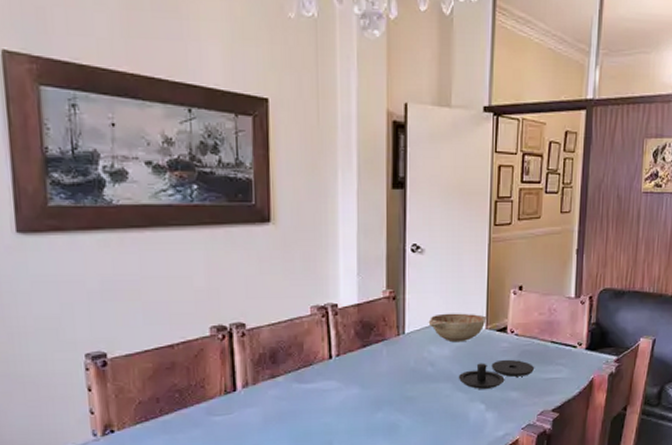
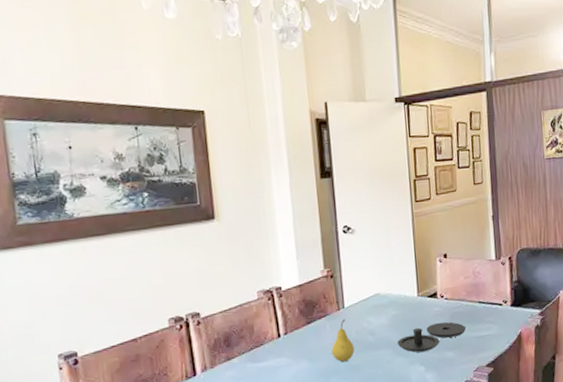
fruit: none [386,346,411,392] -> present [331,319,354,362]
decorative bowl: present [428,313,488,343] -> none [365,283,419,312]

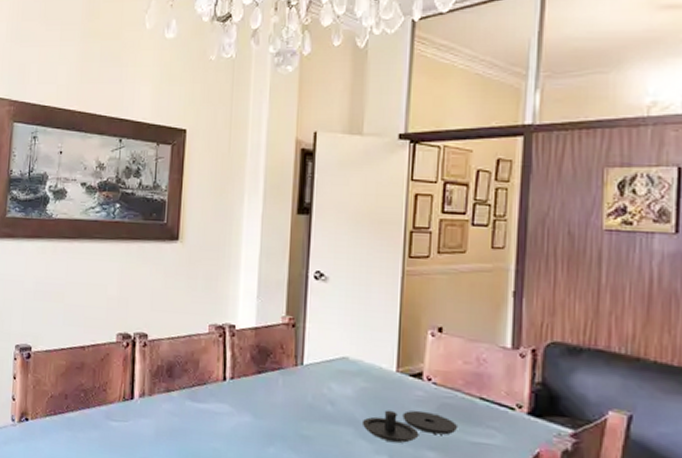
fruit: present [331,319,354,362] -> none [280,377,308,428]

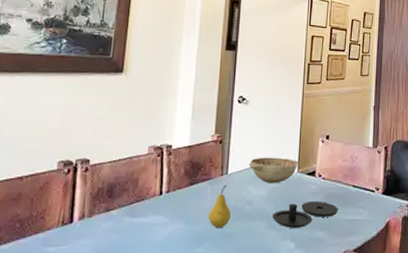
fruit: none [280,377,308,428] -> present [208,185,231,229]
decorative bowl: none [329,348,399,383] -> present [248,157,300,184]

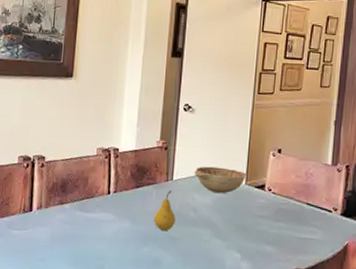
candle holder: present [272,201,338,228] -> none [217,214,289,240]

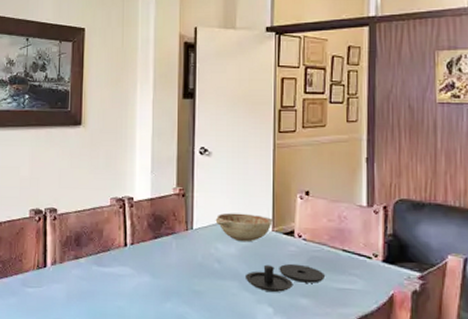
fruit: present [154,190,176,231] -> none [175,240,198,285]
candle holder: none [217,214,289,240] -> present [244,263,324,292]

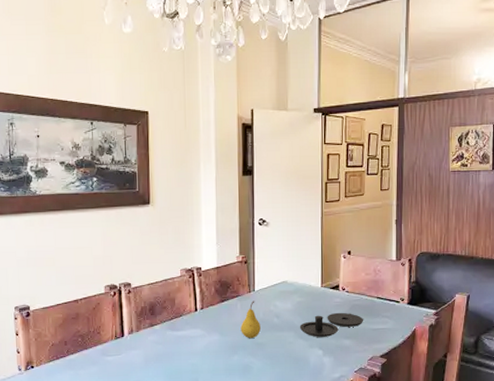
fruit: none [175,240,198,285] -> present [240,301,261,339]
decorative bowl: present [215,212,274,242] -> none [273,274,323,298]

